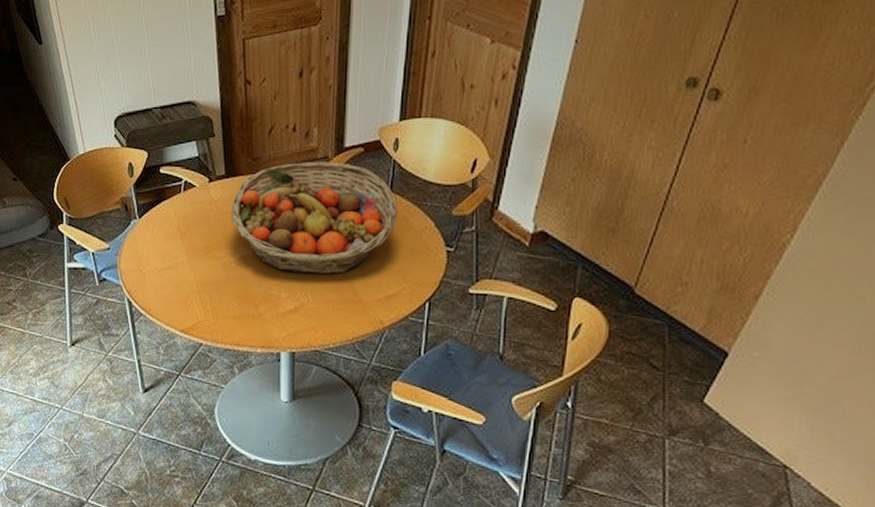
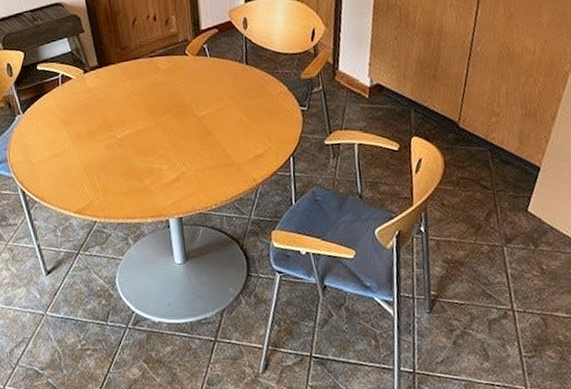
fruit basket: present [230,162,399,275] -> none [107,44,256,146]

